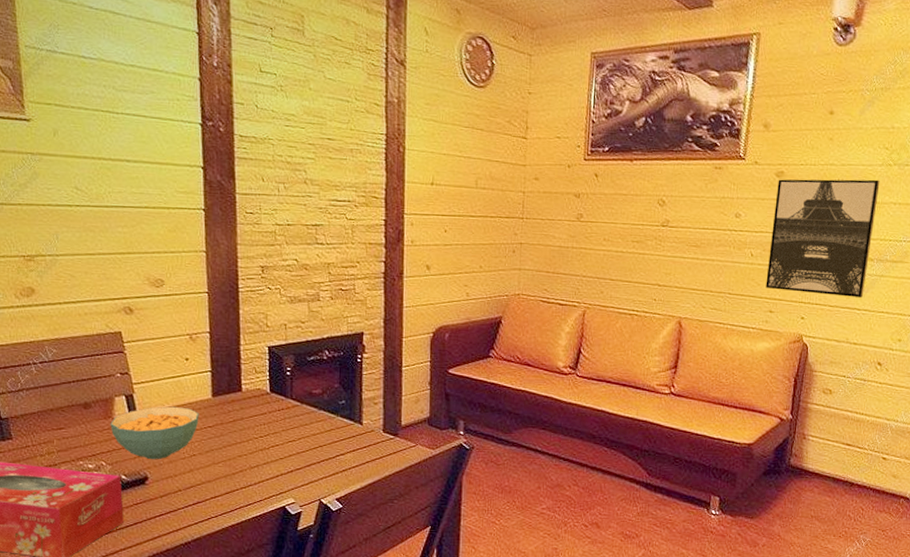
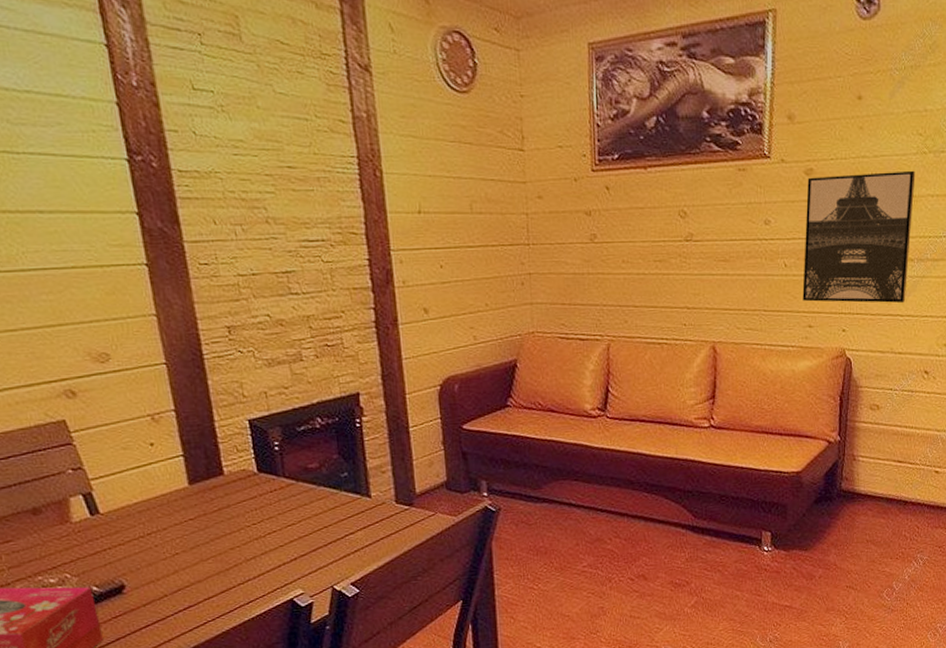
cereal bowl: present [110,406,199,460] -> none [68,500,177,565]

